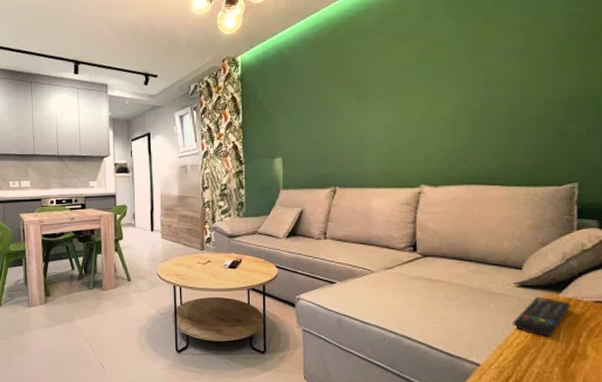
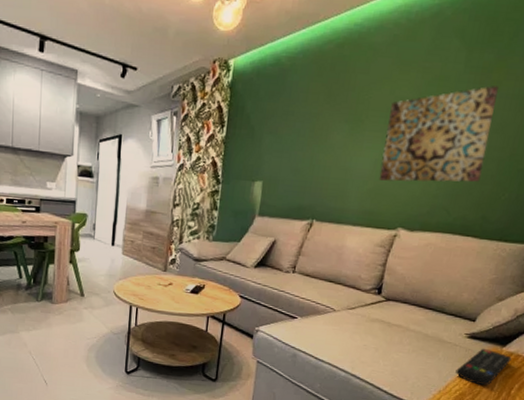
wall art: none [391,43,495,143] -> present [378,86,499,182]

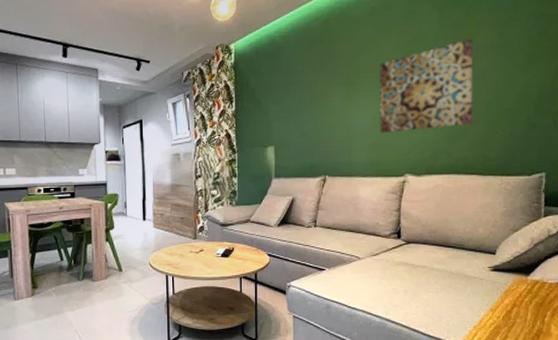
remote control: present [455,349,512,386] -> none [486,280,538,317]

